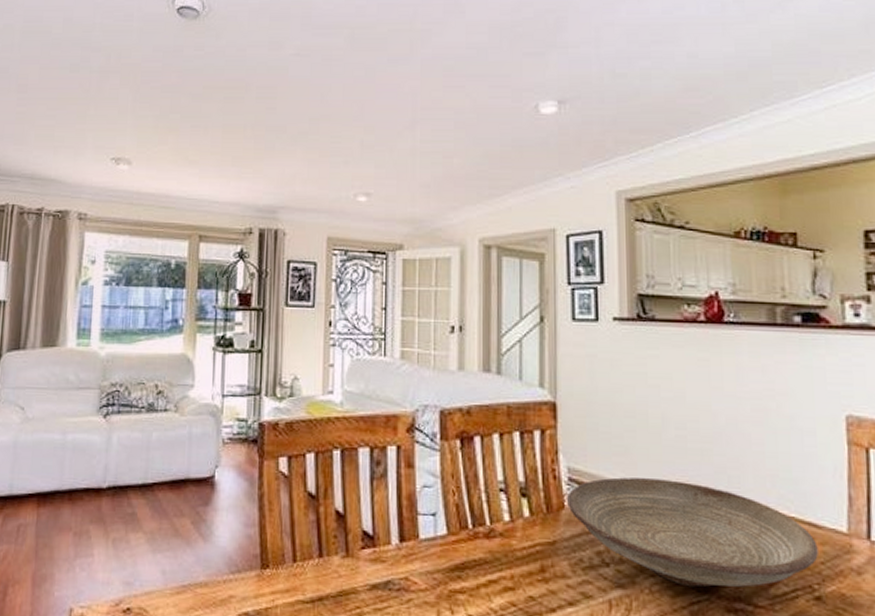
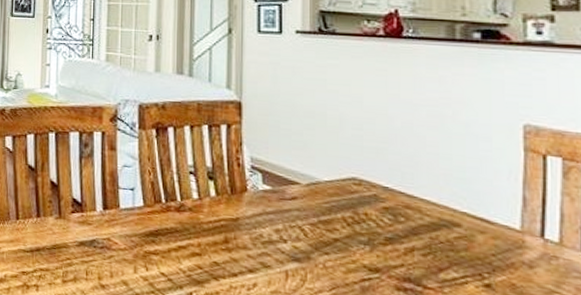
decorative bowl: present [566,477,818,587] -> none [248,168,489,270]

